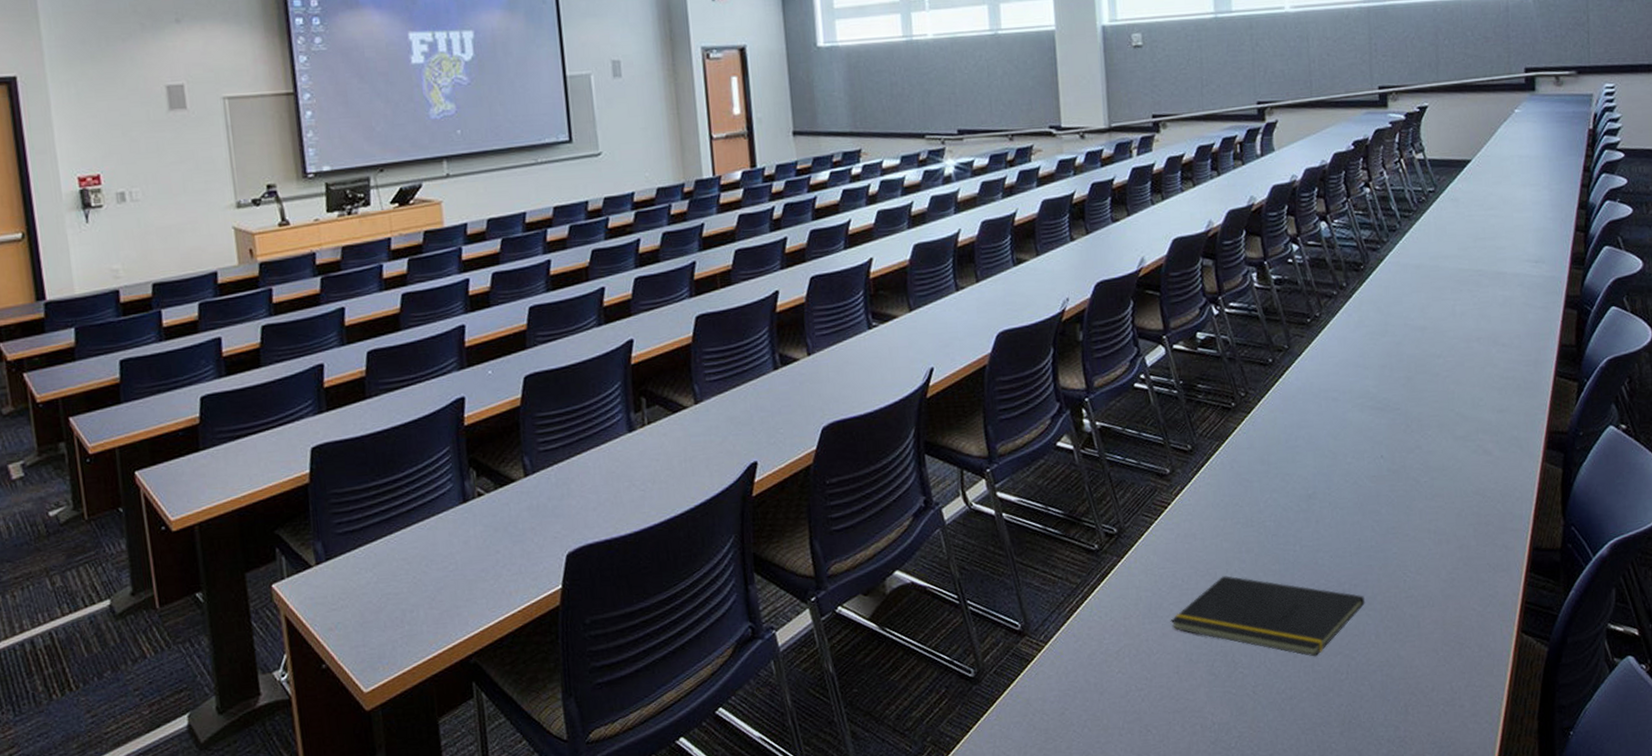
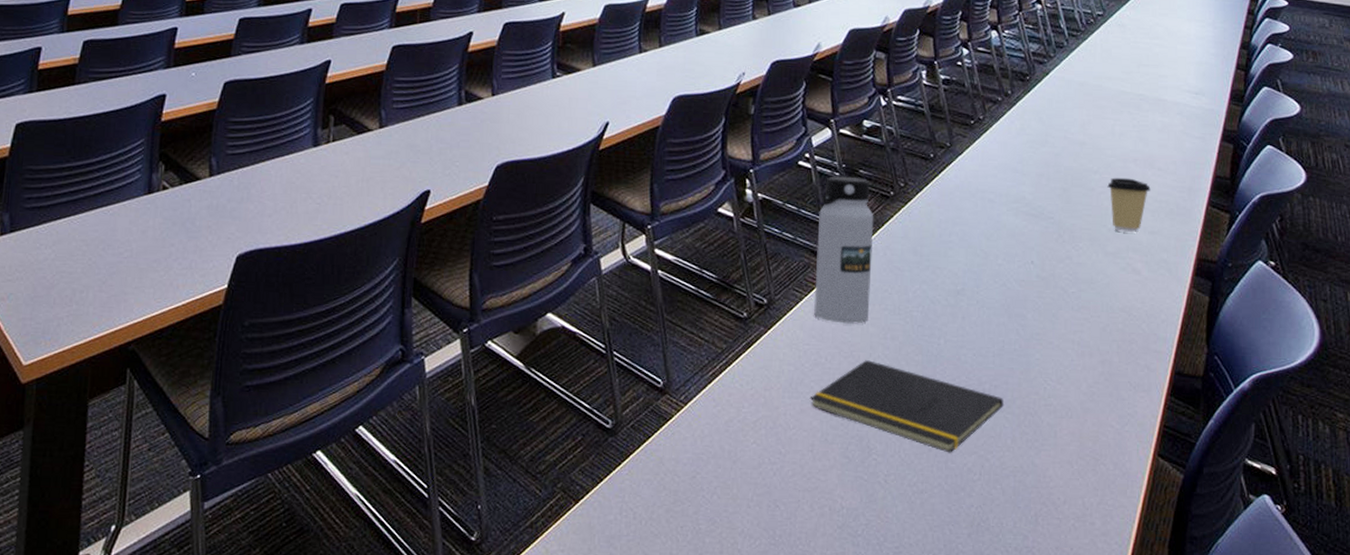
water bottle: none [1160,393,1222,544] -> present [814,176,874,324]
coffee cup: none [1452,358,1496,414] -> present [1107,177,1151,233]

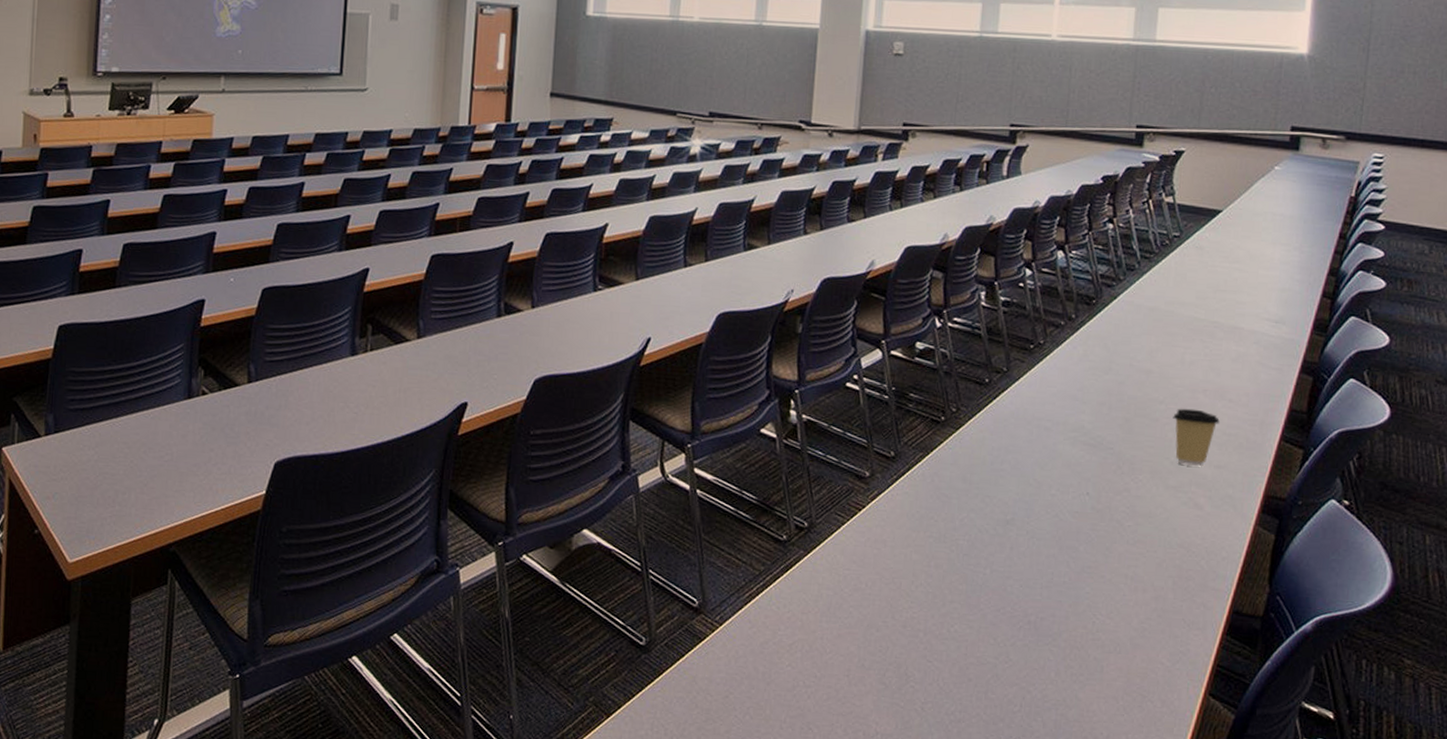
notepad: present [809,360,1005,453] -> none [848,587,1050,684]
water bottle: present [814,176,874,324] -> none [856,399,923,551]

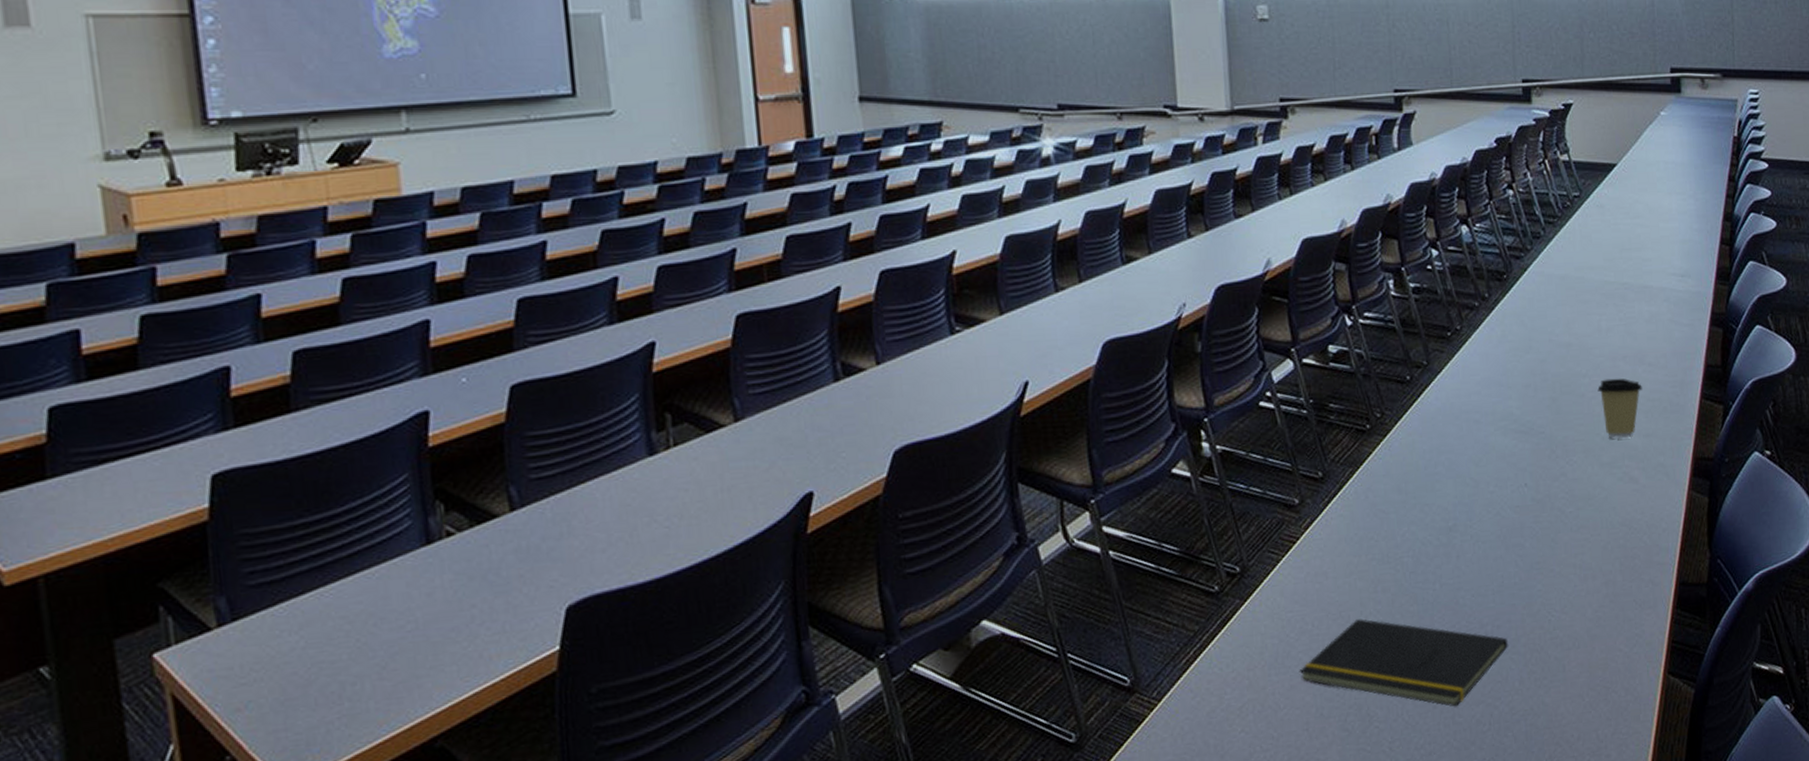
notepad: none [848,587,1050,684] -> present [1299,619,1509,707]

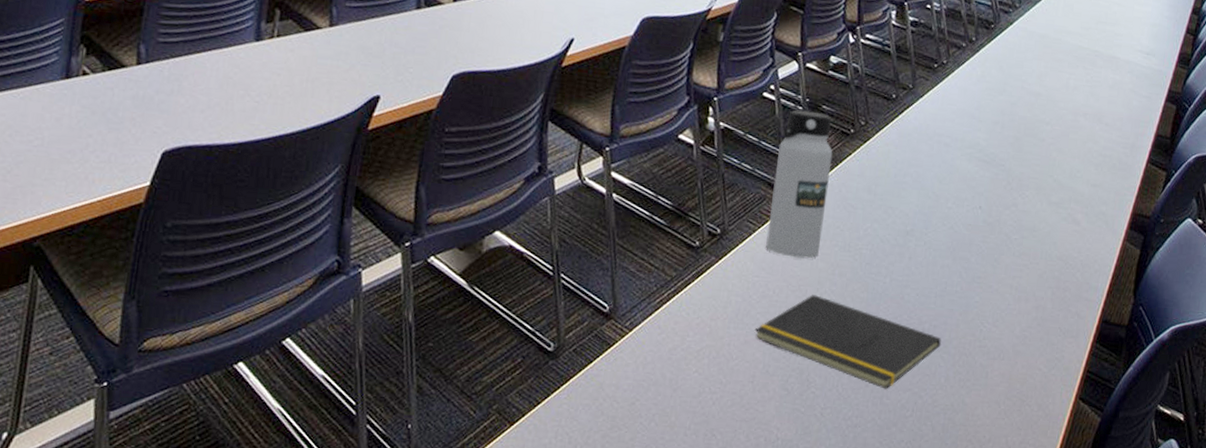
water bottle: none [1288,413,1356,583] -> present [766,110,833,259]
coffee cup: present [1597,378,1642,439] -> none [1057,129,1097,185]

